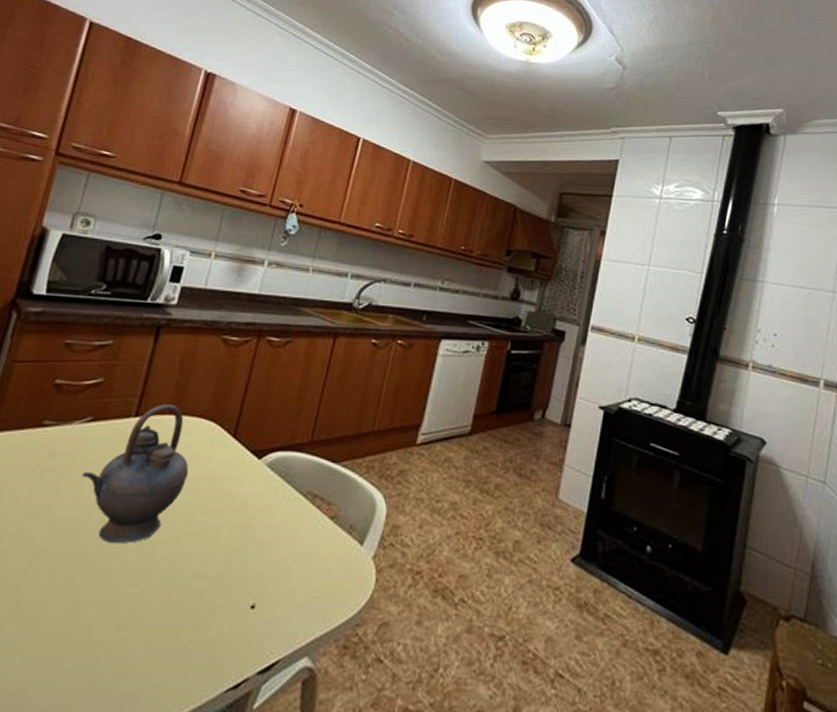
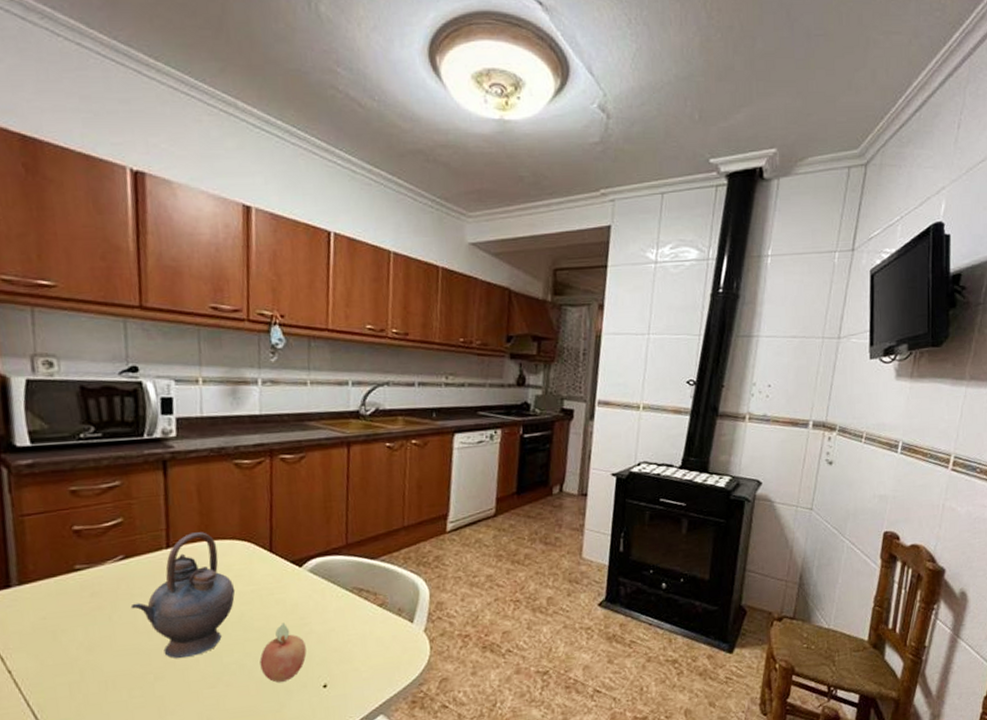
fruit: none [190,520,244,592] -> present [259,622,307,683]

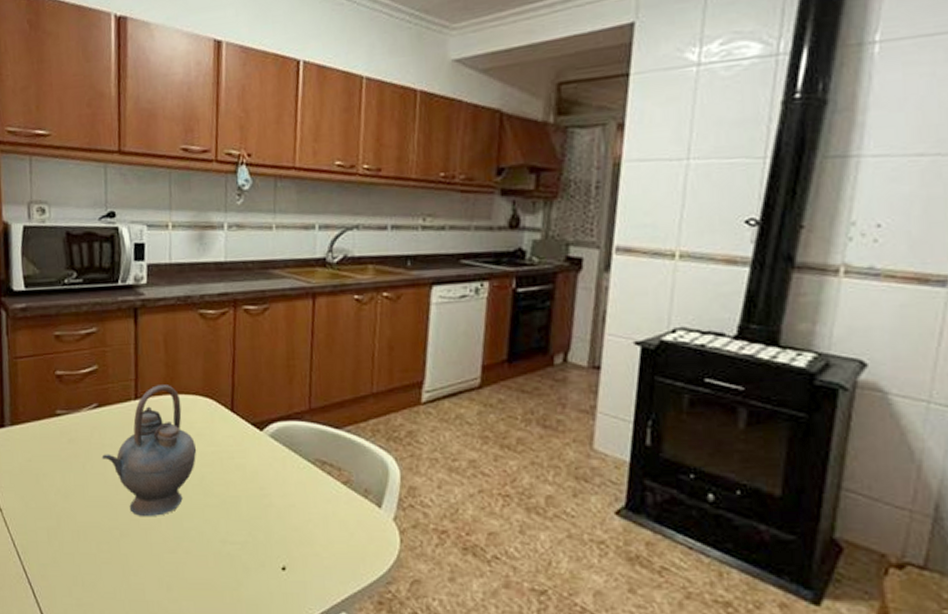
fruit: present [259,622,307,683] -> none [218,491,266,557]

